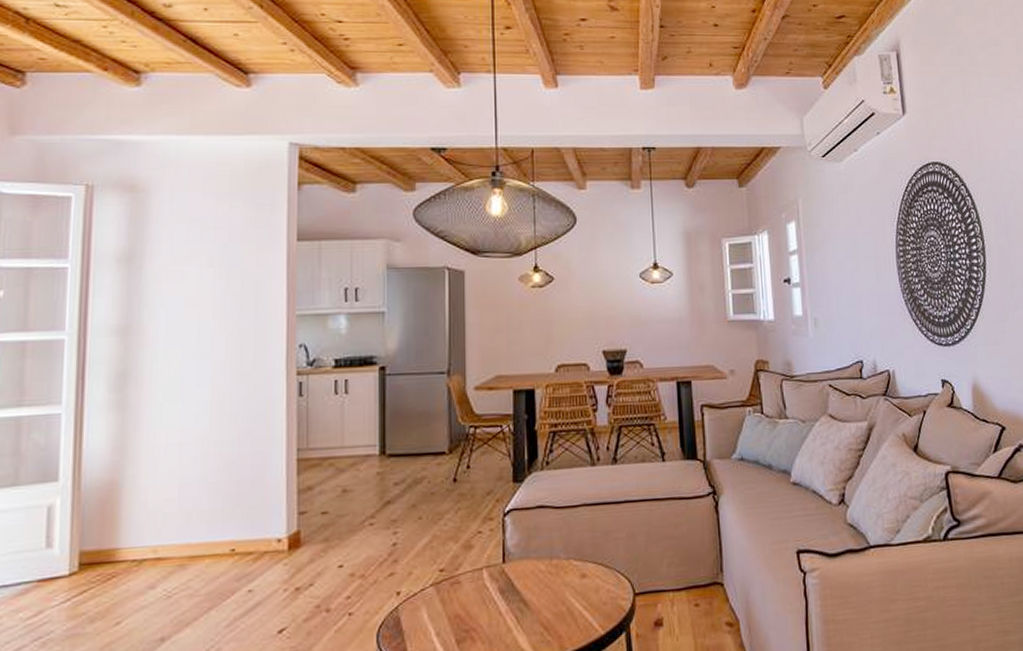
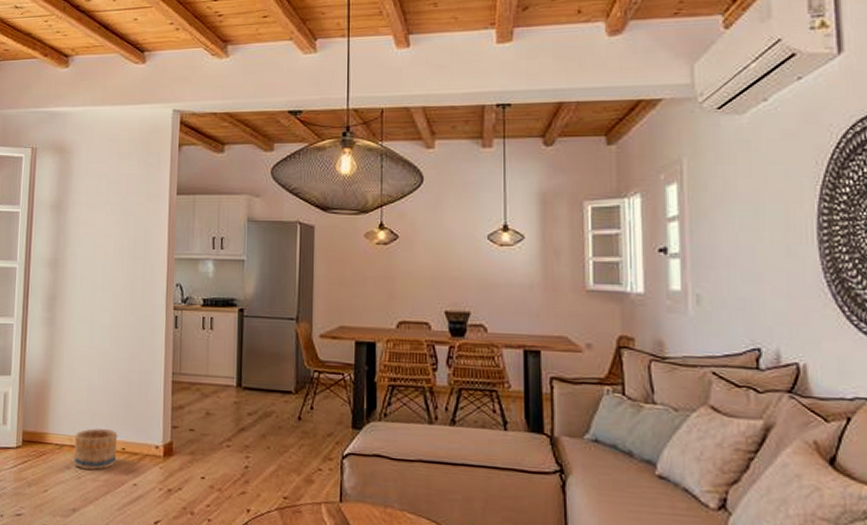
basket: none [160,529,224,586] -> present [73,428,118,470]

